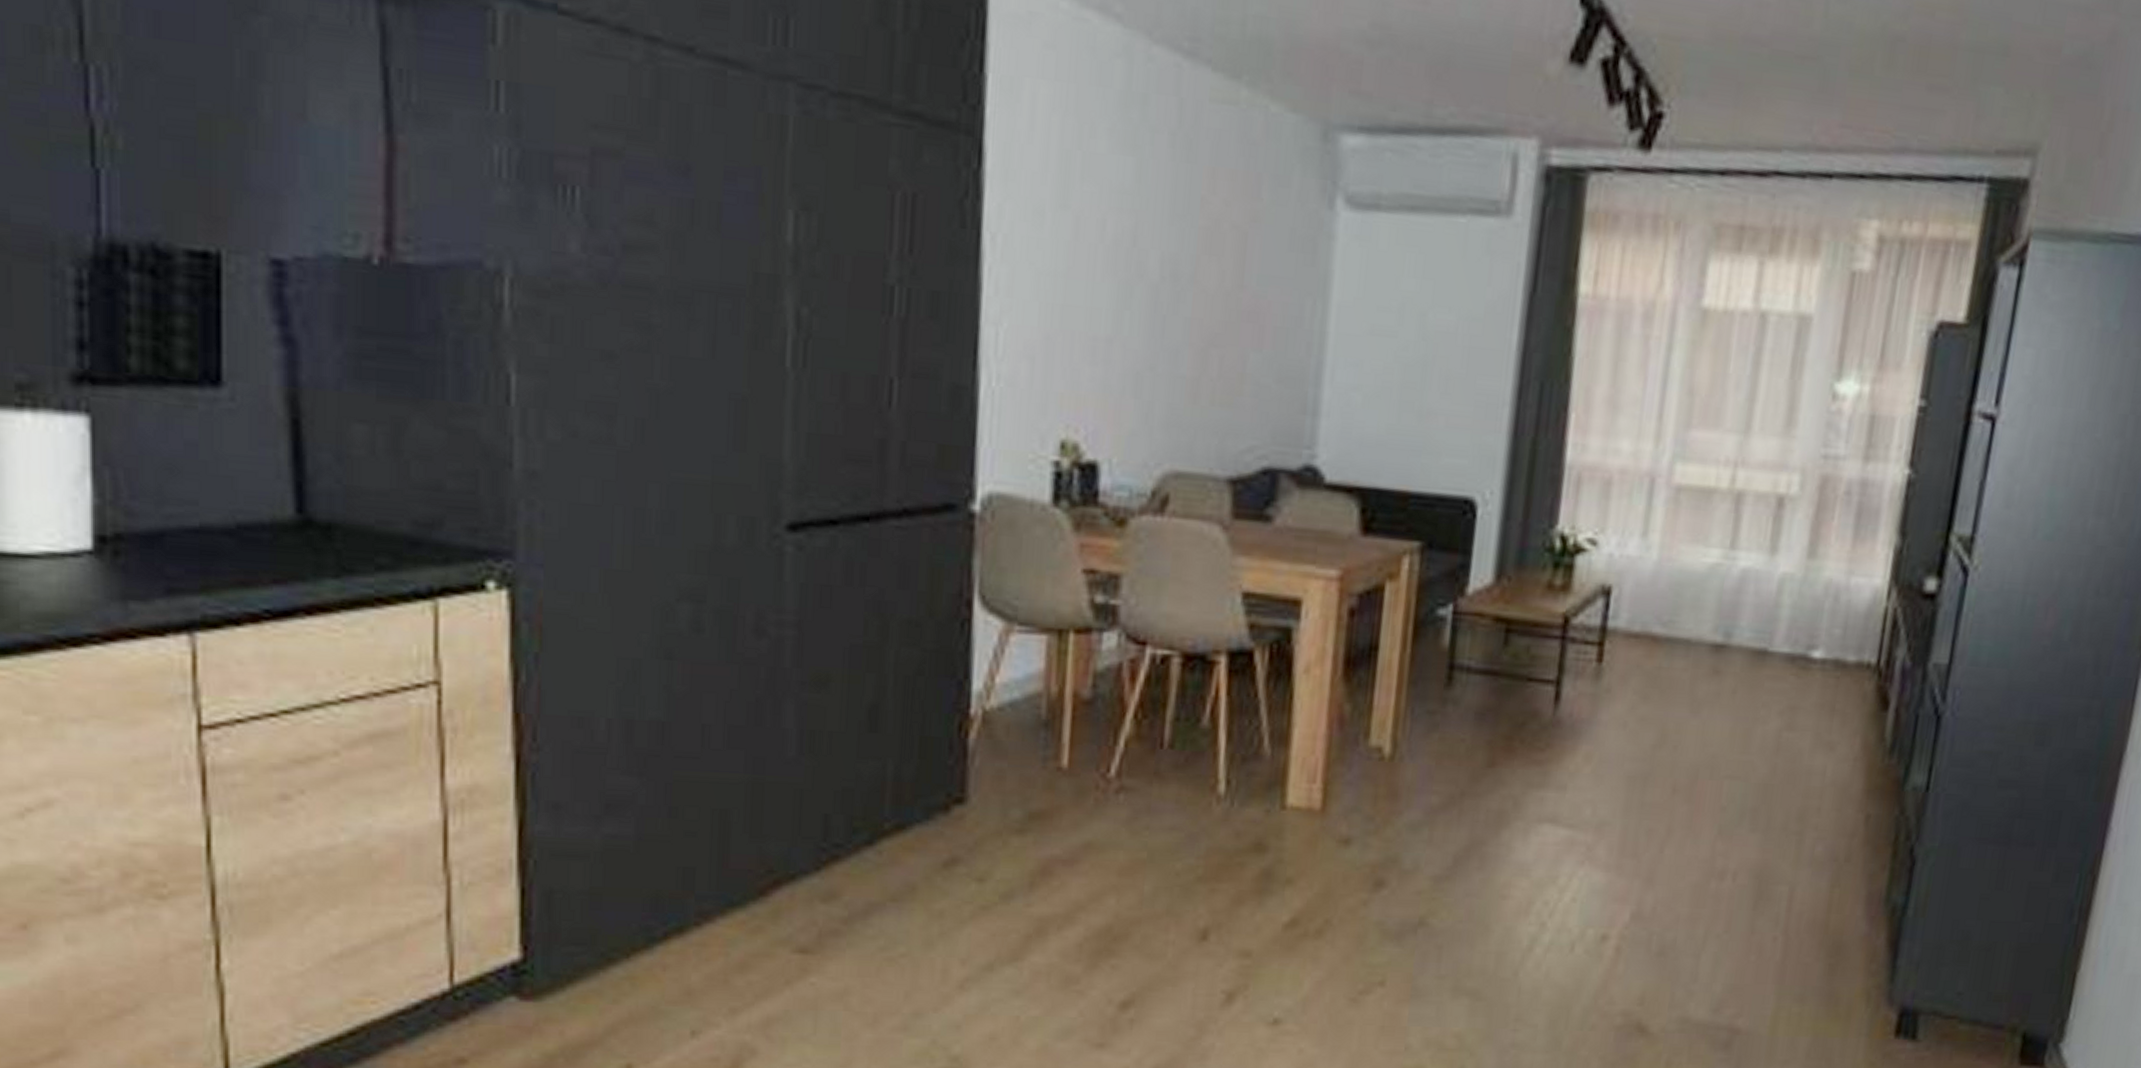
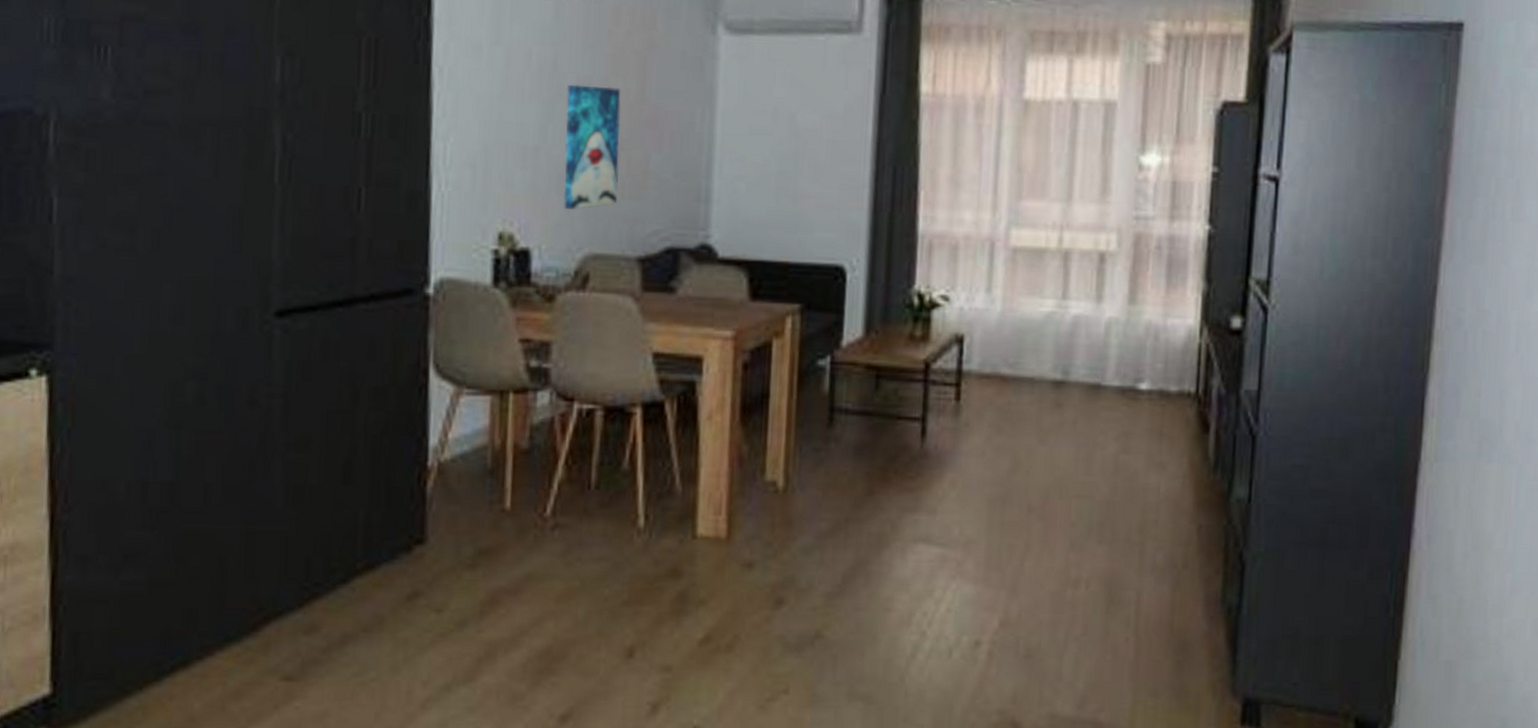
wall art: none [1140,262,1215,417] -> present [563,84,621,209]

